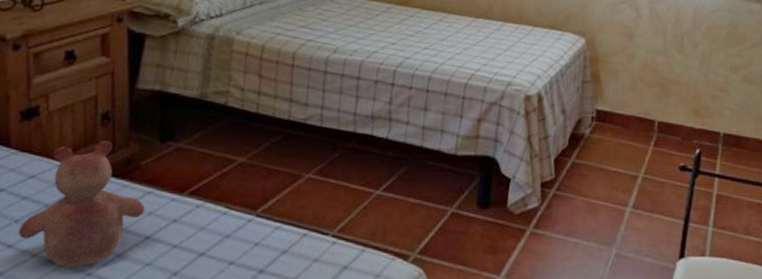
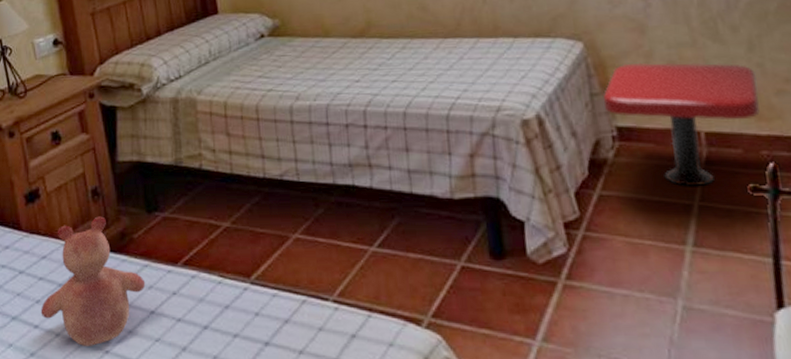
pedestal table: none [590,60,702,163] -> present [602,62,760,187]

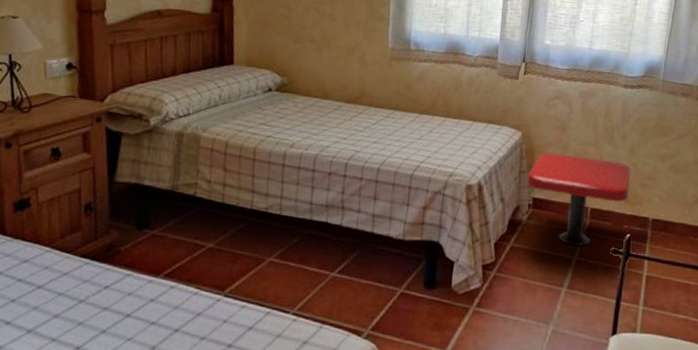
teddy bear: present [40,216,146,346] -> none [14,228,126,343]

